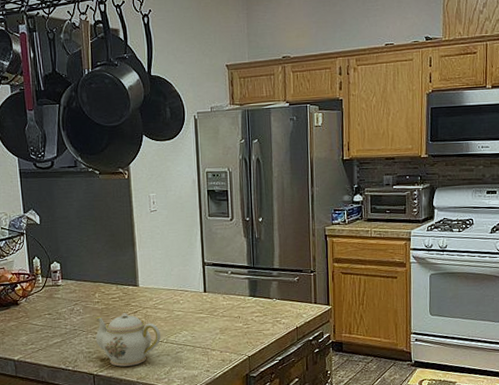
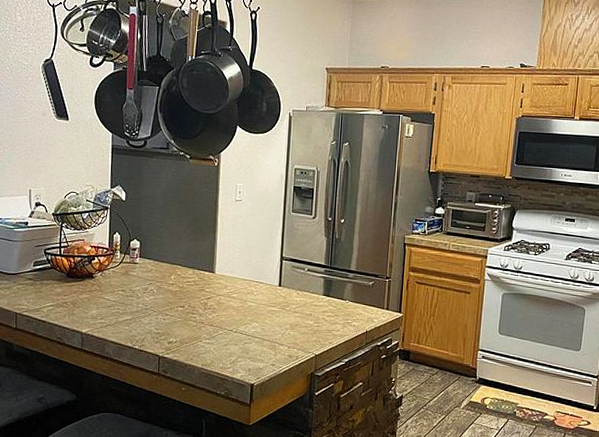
teapot: present [95,313,161,367] -> none [165,298,231,352]

